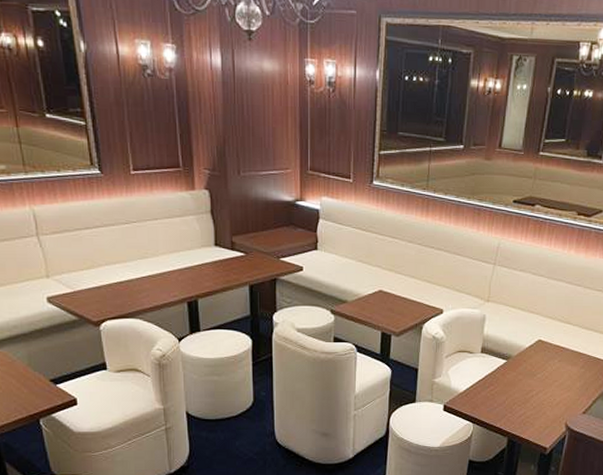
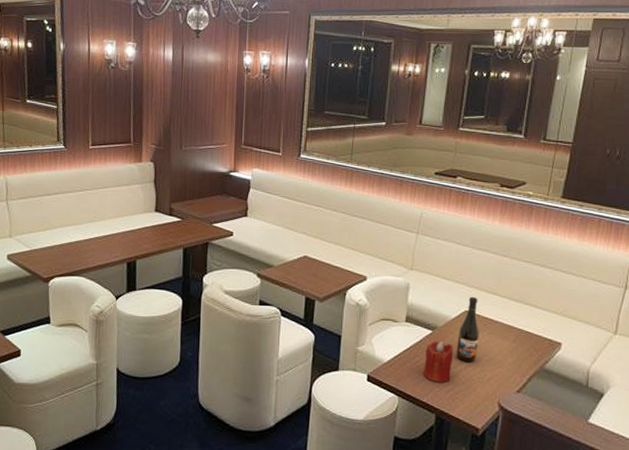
candle: none [497,370,526,408] -> present [423,341,453,383]
beer bottle: none [528,326,551,389] -> present [456,296,479,362]

